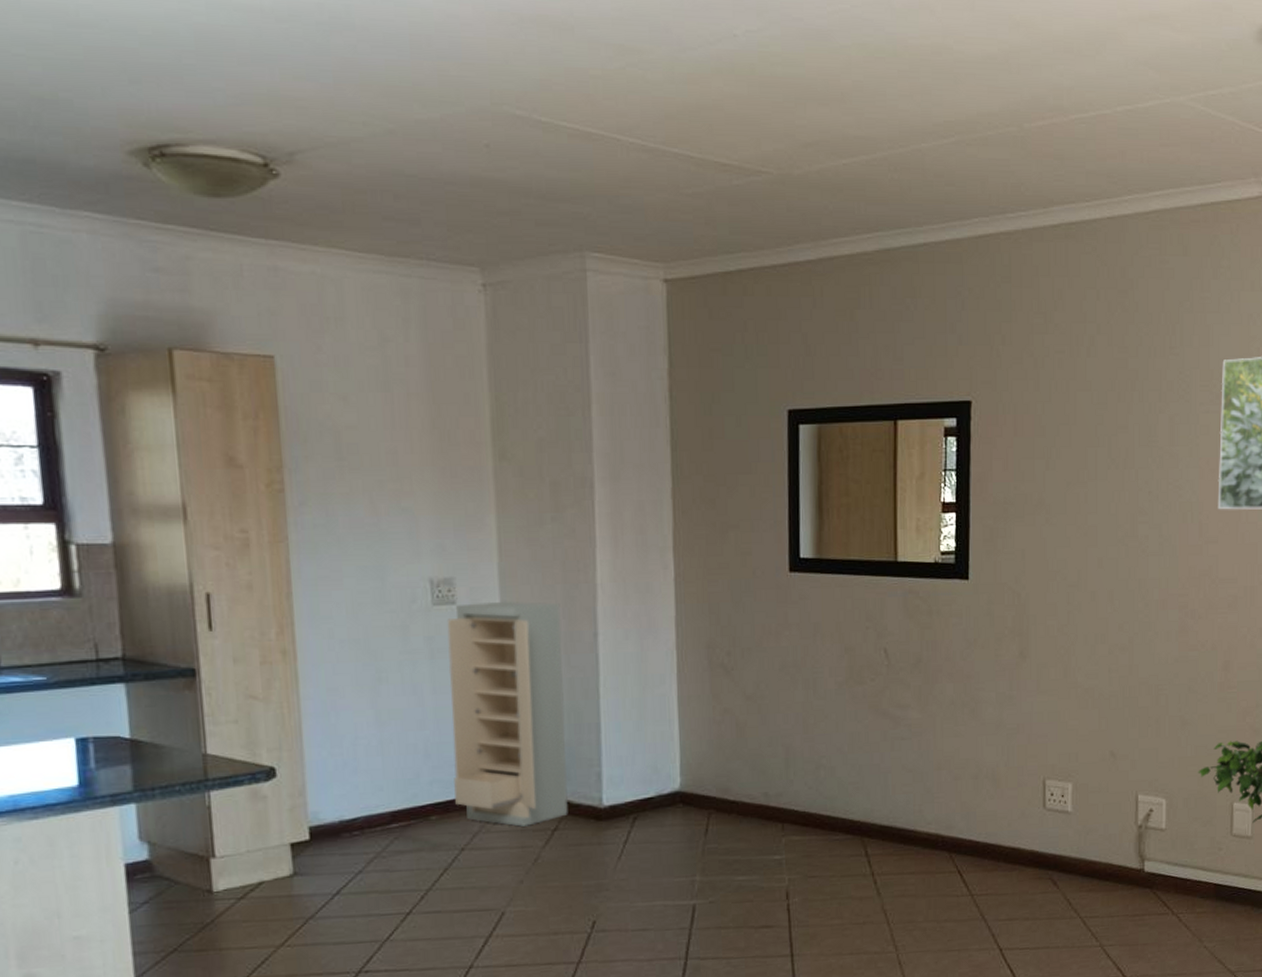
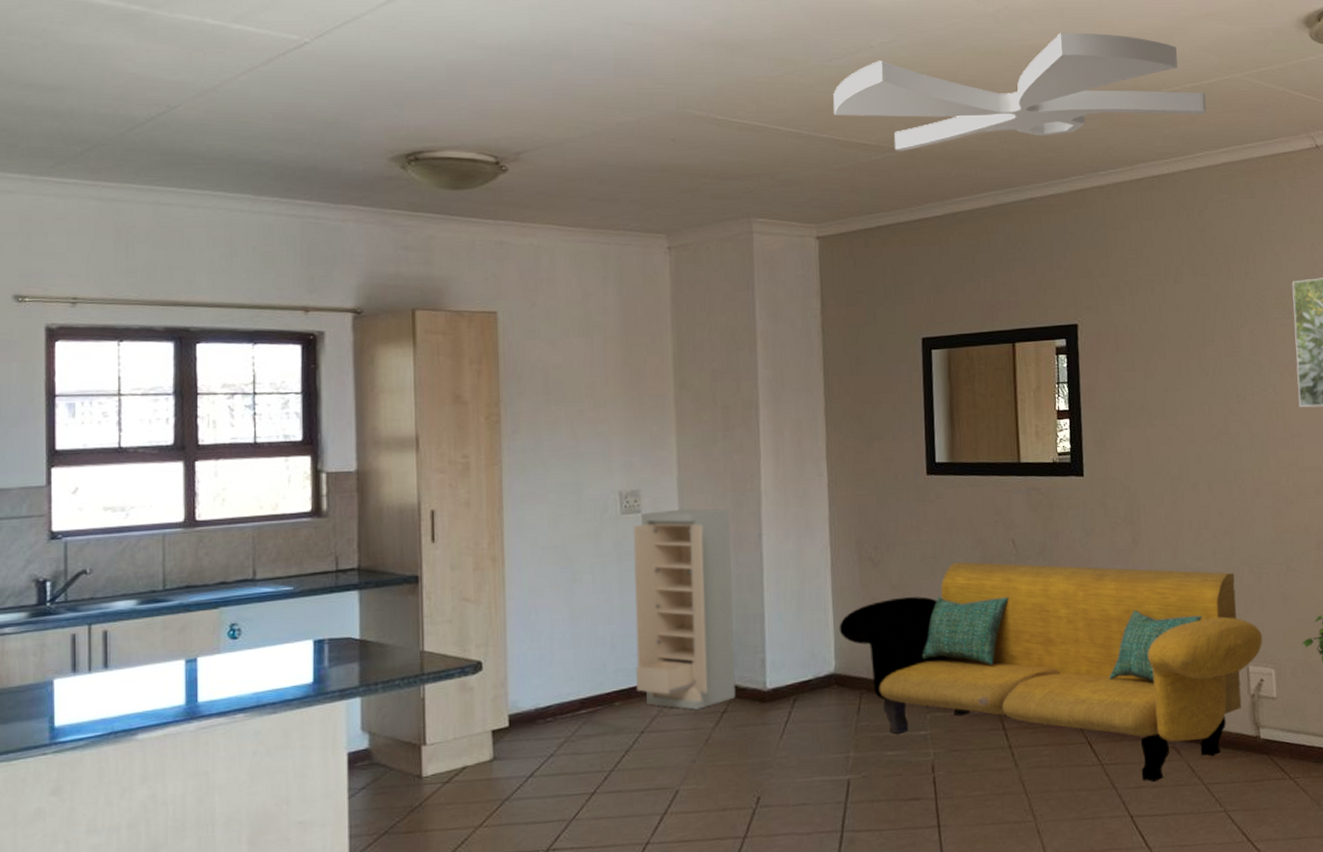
sofa: none [685,672,1156,915] -> present [839,562,1263,783]
ceiling fan: none [686,30,1140,175] -> present [833,33,1206,151]

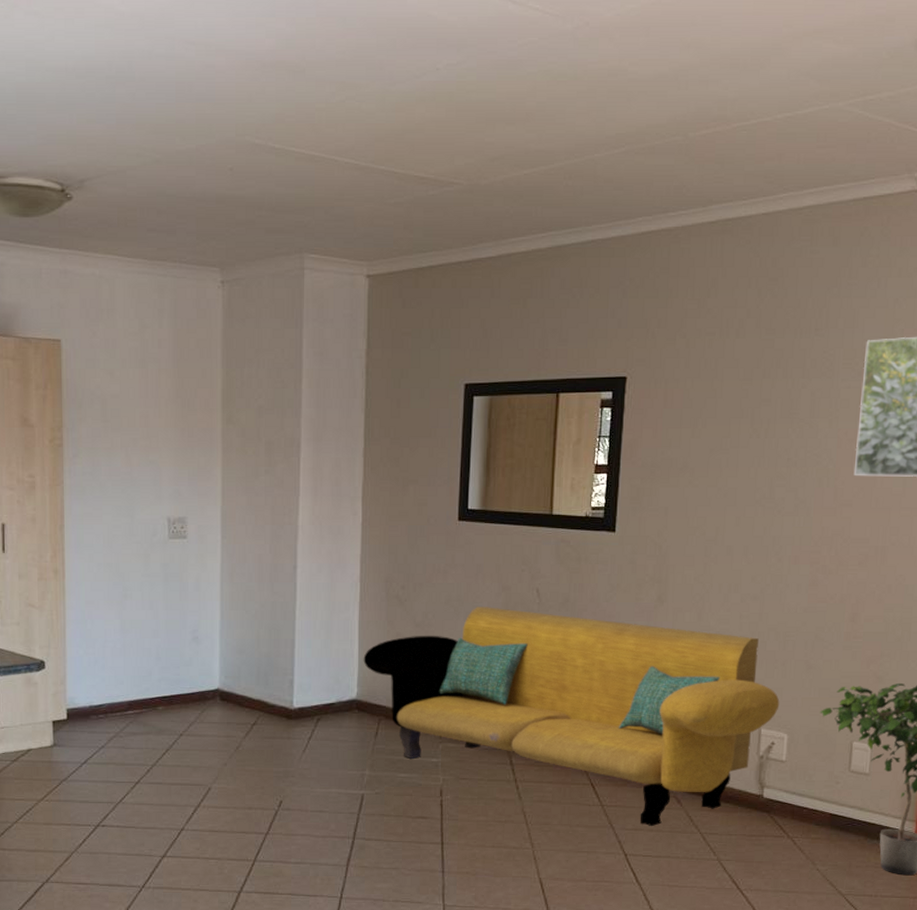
storage cabinet: present [633,508,736,710] -> none [177,537,268,720]
ceiling fan: present [833,33,1206,151] -> none [393,53,799,186]

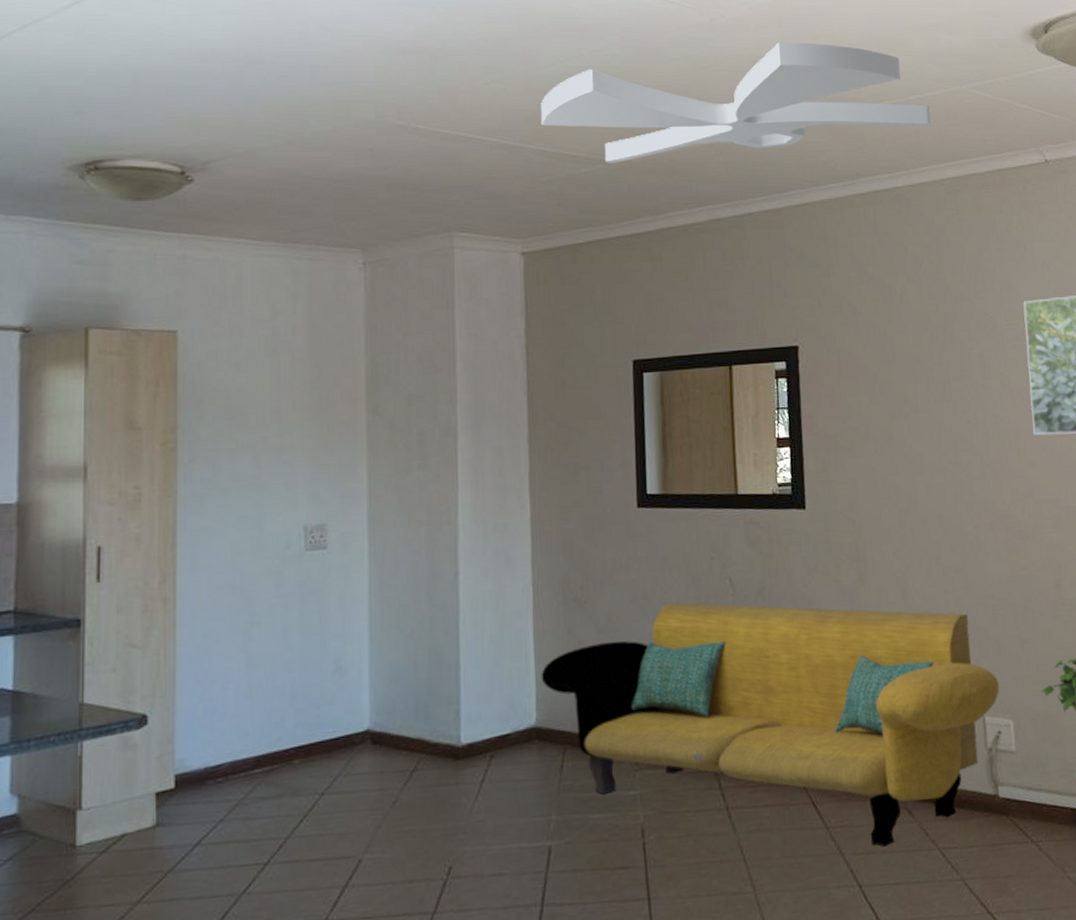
ceiling fan: none [393,53,799,186] -> present [541,42,931,163]

